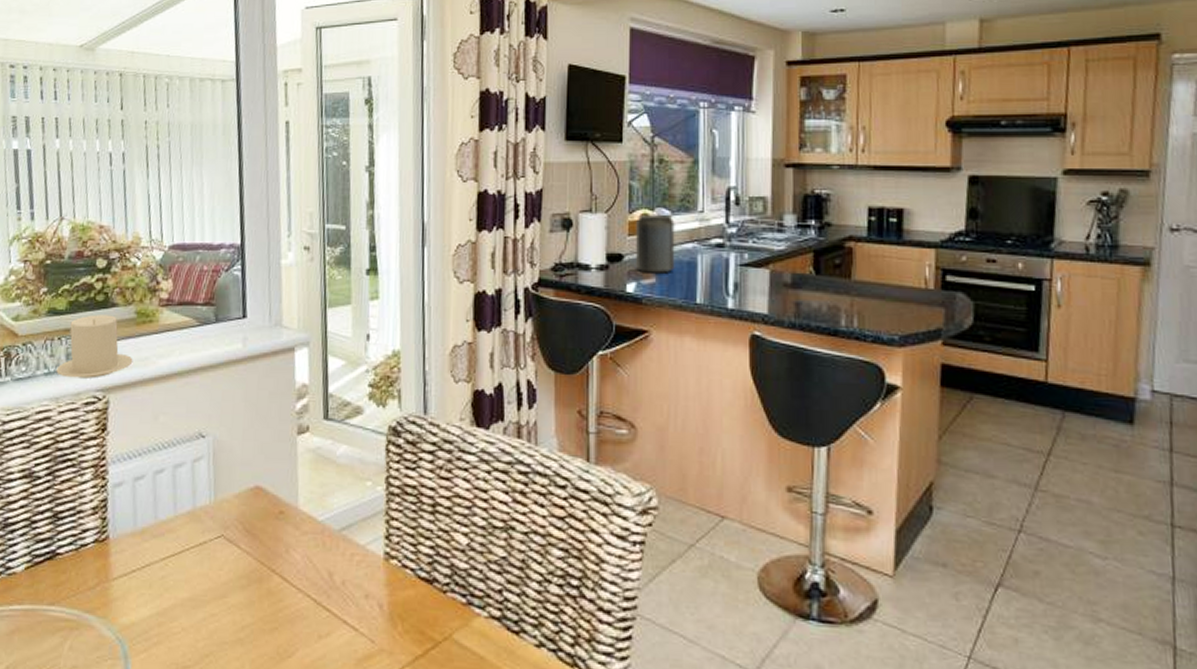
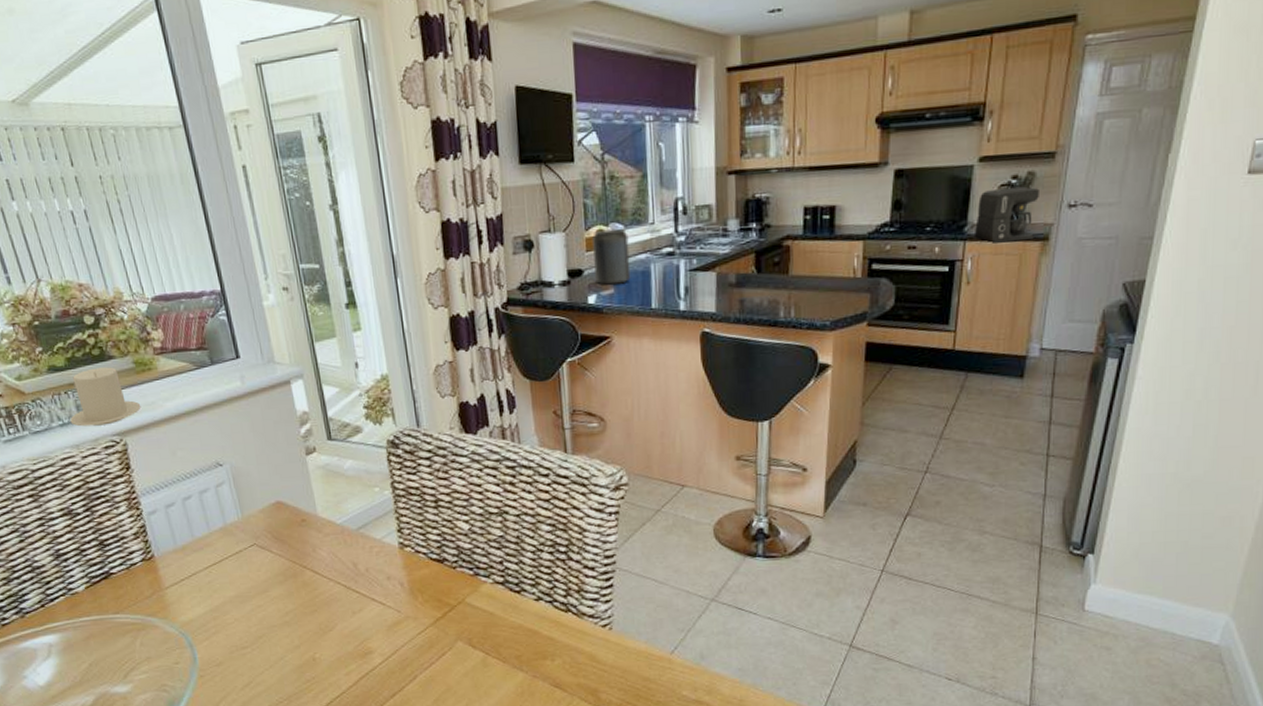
coffee maker: none [1063,204,1135,264] -> present [975,186,1039,243]

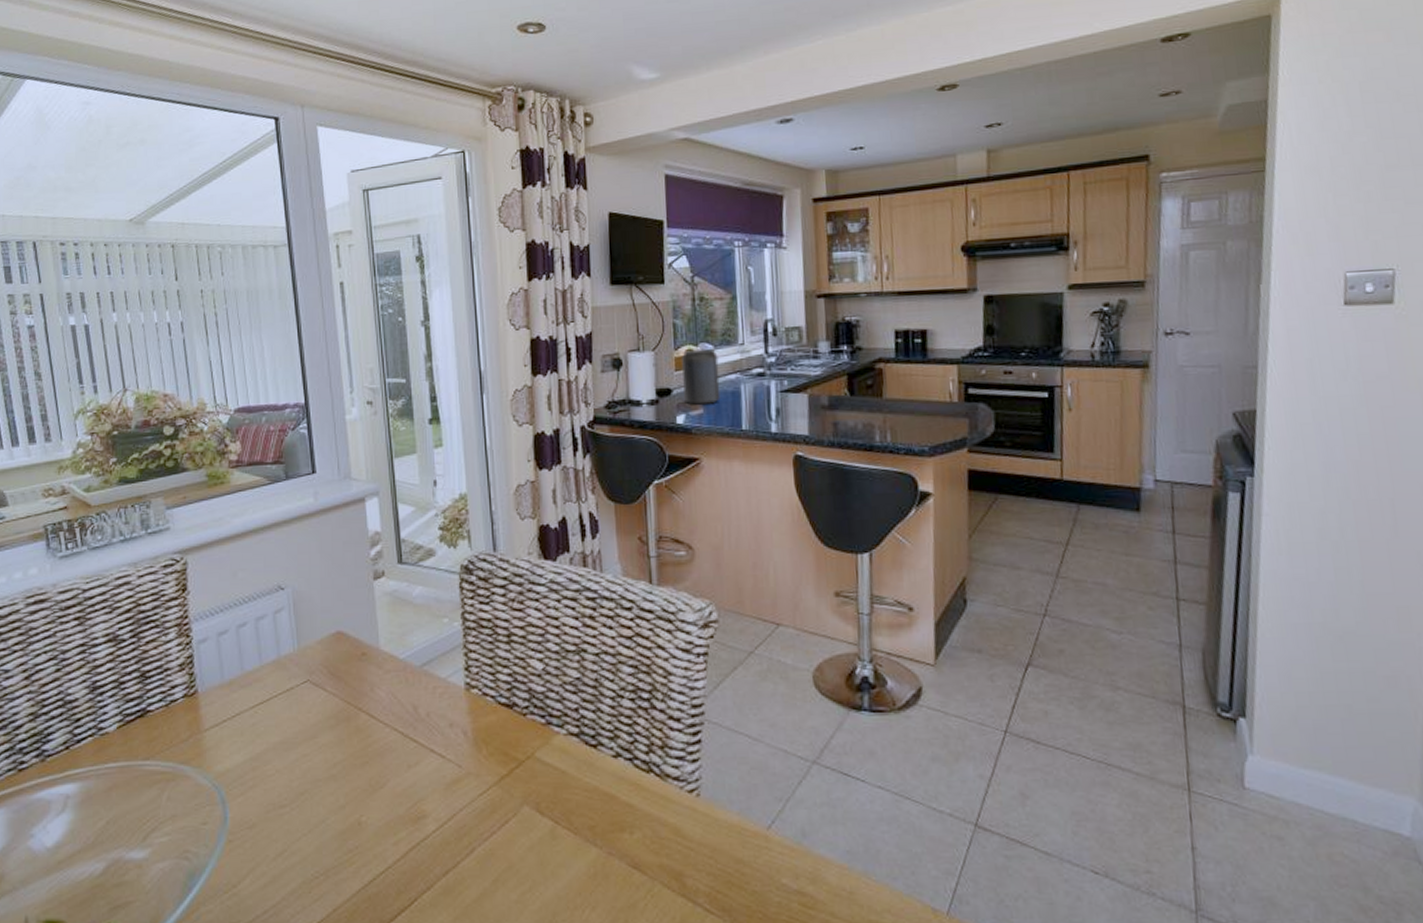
candle: present [70,367,141,427] -> none [132,480,208,543]
coffee maker: present [975,186,1039,243] -> none [1071,314,1134,370]

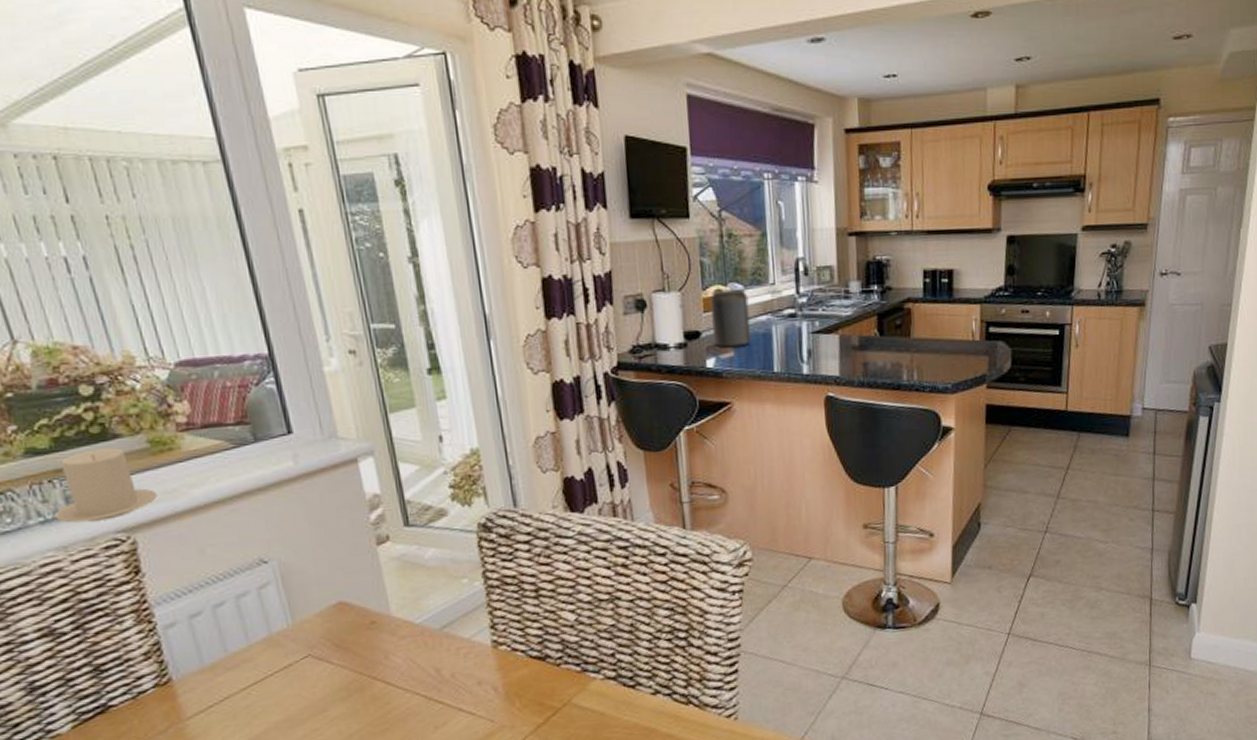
candle: none [132,480,208,543] -> present [55,447,158,523]

